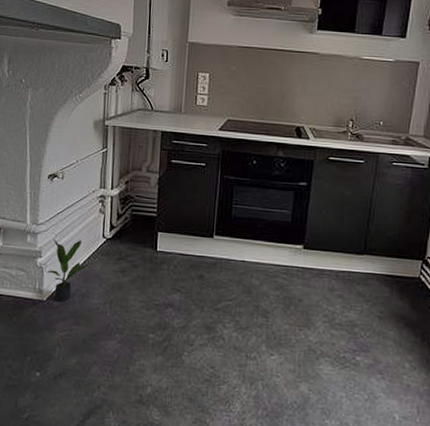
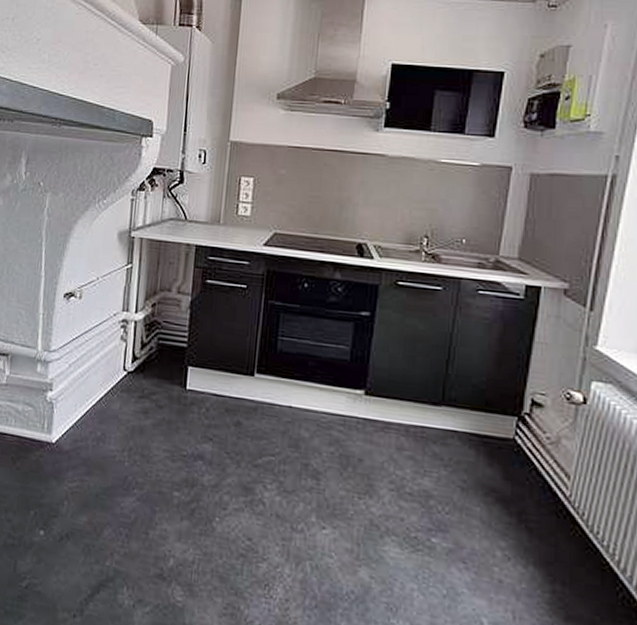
potted plant: present [47,239,89,302] -> none [57,370,107,446]

